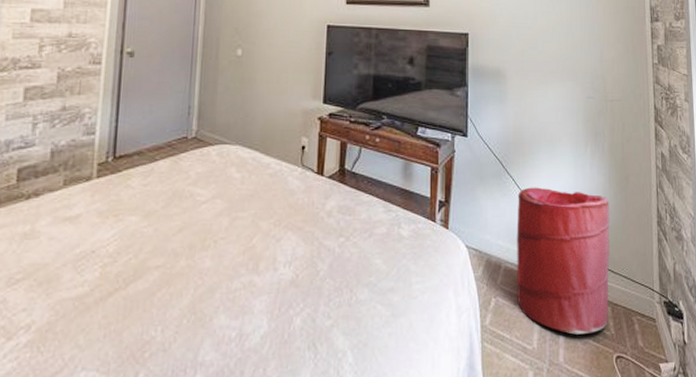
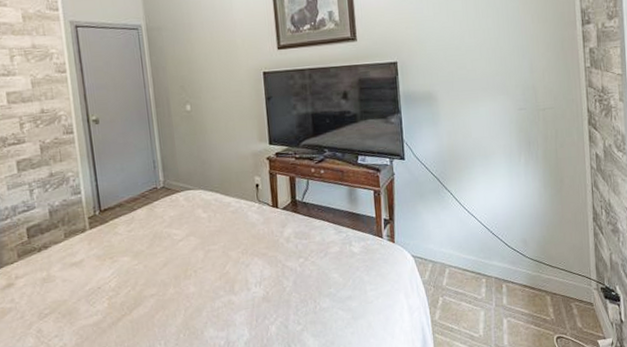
laundry hamper: present [517,187,610,335] -> none [456,198,548,322]

